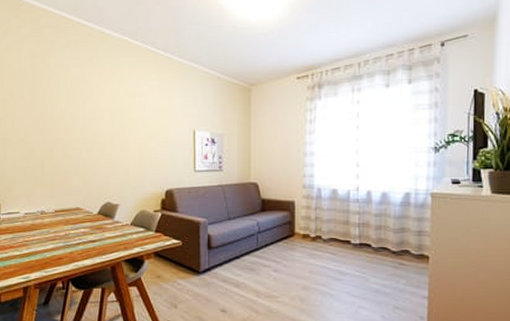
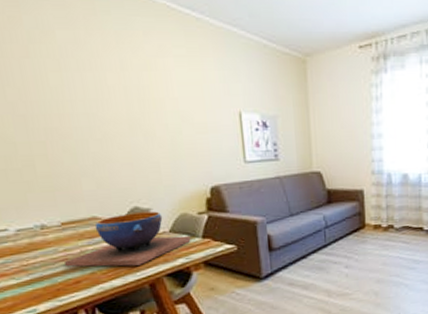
decorative bowl: none [53,207,146,250] -> present [65,211,191,267]

